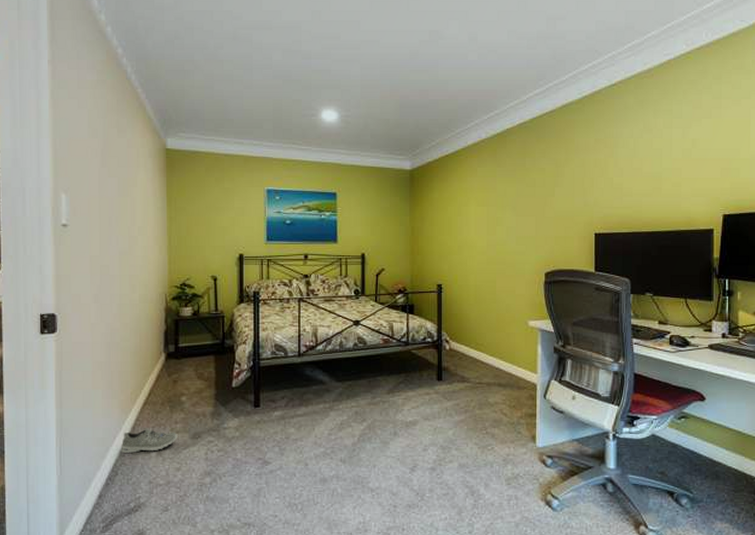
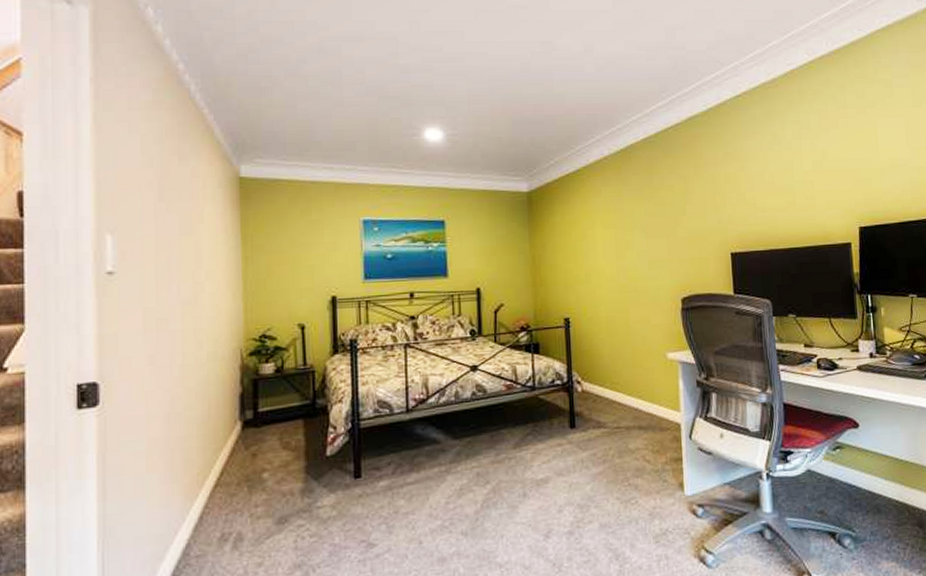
sneaker: present [120,428,178,454] -> none [184,516,259,552]

